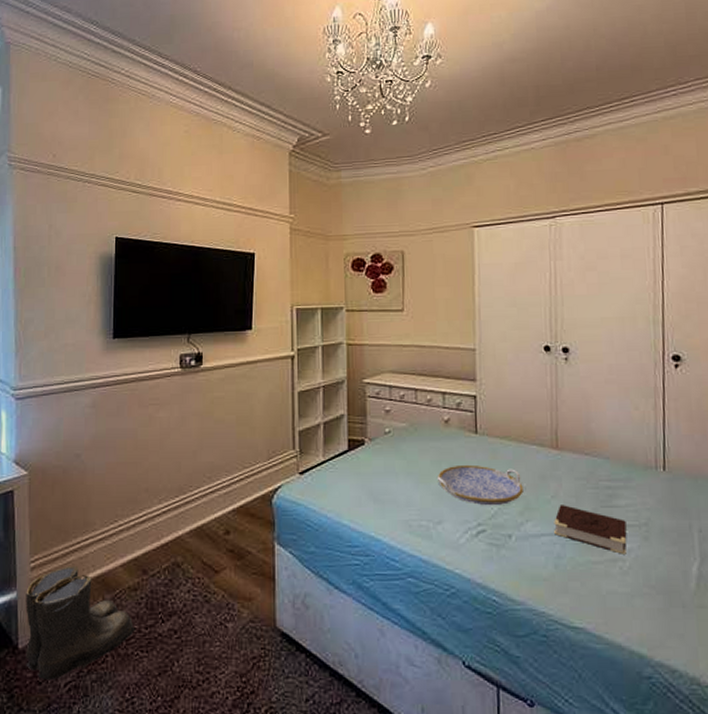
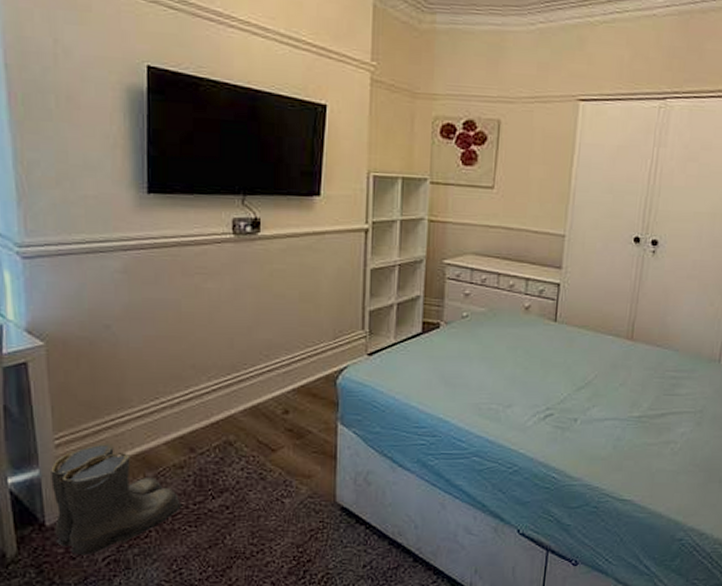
serving tray: present [438,464,523,506] -> none [512,351,594,392]
book: present [554,505,627,554] -> none [617,392,684,437]

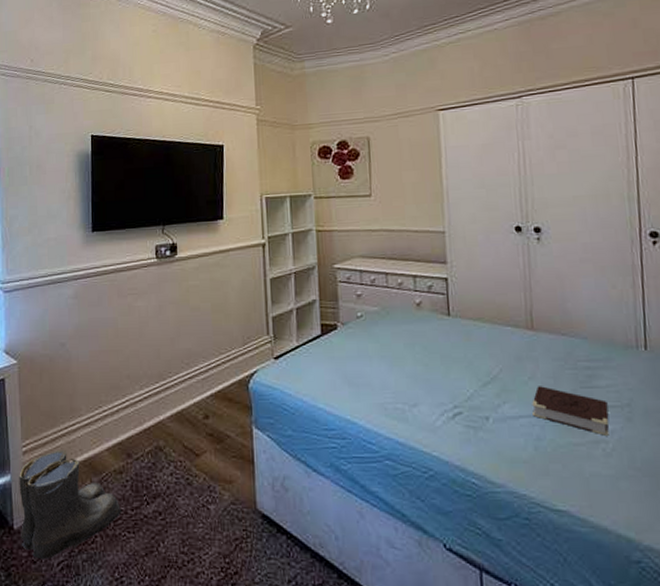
book: none [617,392,684,437] -> present [532,386,609,436]

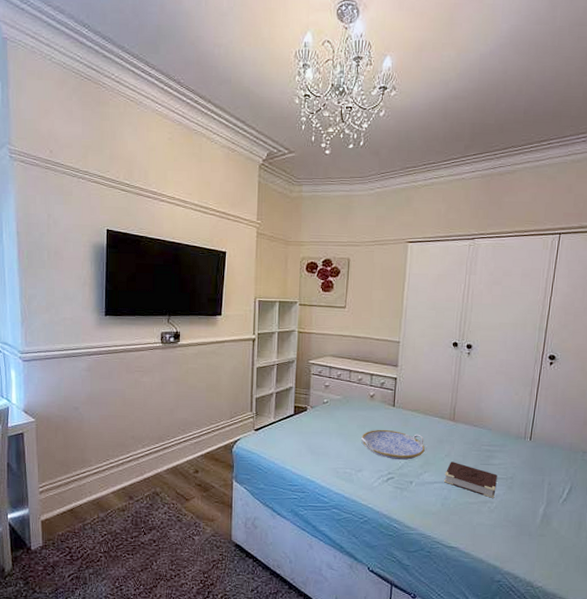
boots: present [19,449,122,560] -> none [36,491,123,573]
serving tray: none [412,347,499,388] -> present [361,429,425,461]

